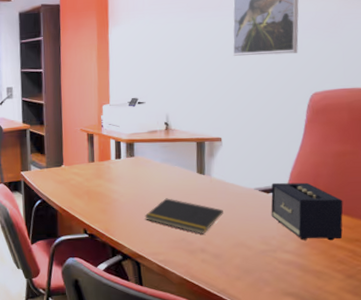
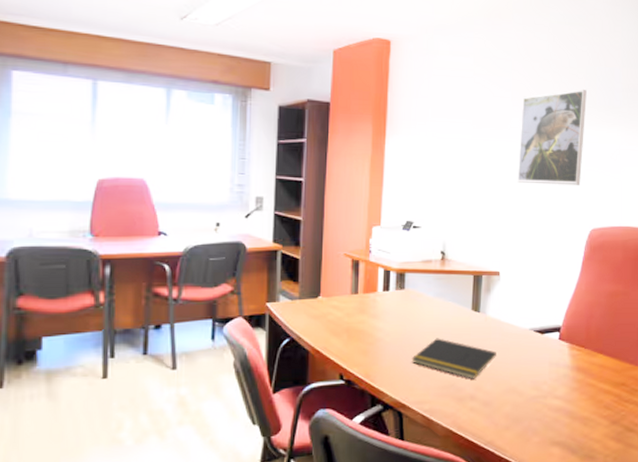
speaker: present [271,182,344,241] -> none [544,322,613,385]

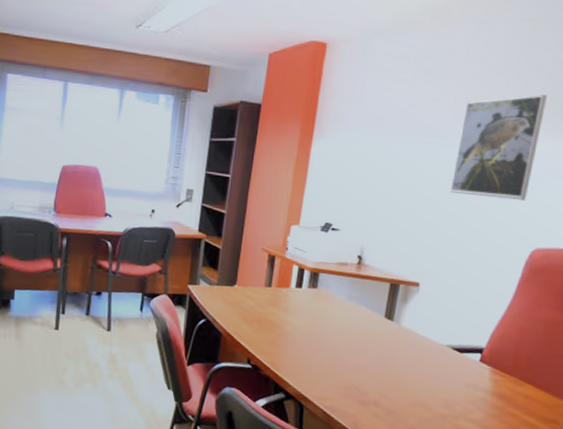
notepad: present [411,338,496,379] -> none [317,339,407,386]

